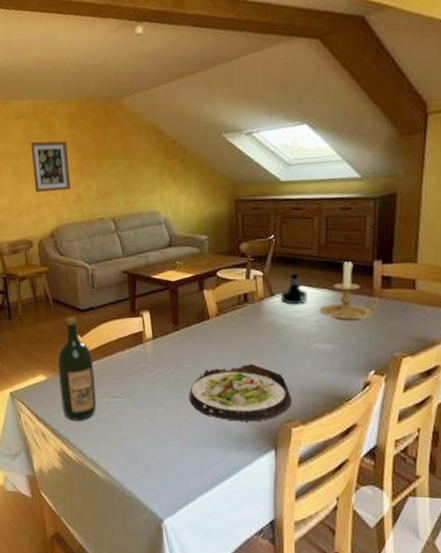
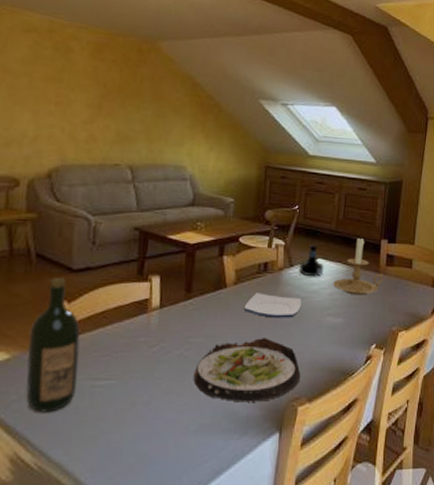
wall art: present [30,141,72,192] -> none [34,62,86,127]
plate: none [228,322,286,346] -> present [244,293,301,318]

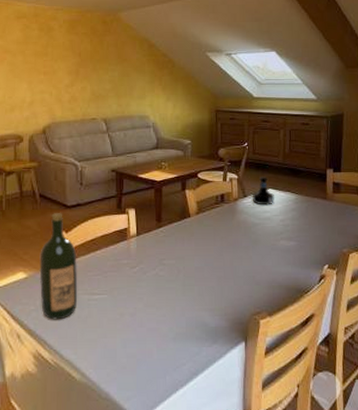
salad plate: present [193,338,301,402] -> none [168,260,261,315]
plate: present [244,293,301,318] -> none [206,221,256,242]
candle holder: present [333,236,384,295] -> none [284,167,331,221]

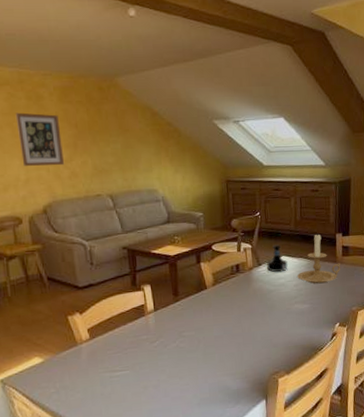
wall art: none [28,42,67,90] -> present [15,112,65,167]
wine bottle: present [39,213,78,320] -> none [54,295,99,400]
candle holder: none [284,167,331,221] -> present [297,233,341,284]

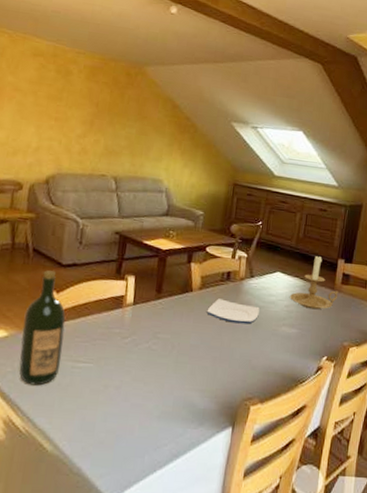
wall art: present [15,112,65,167] -> none [37,83,82,140]
wine bottle: none [54,295,99,400] -> present [19,270,66,386]
plate: none [223,290,272,310] -> present [206,298,260,325]
tequila bottle: present [266,245,288,273] -> none [259,259,282,289]

